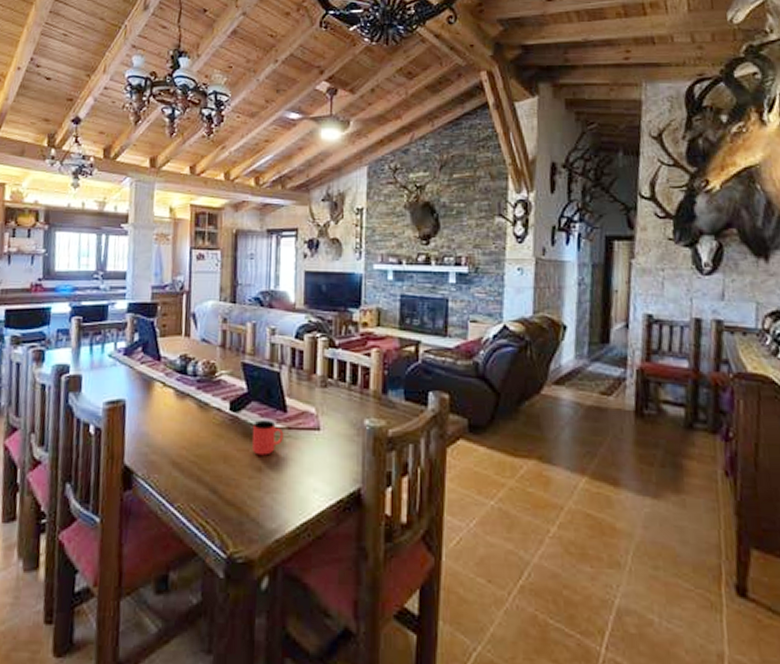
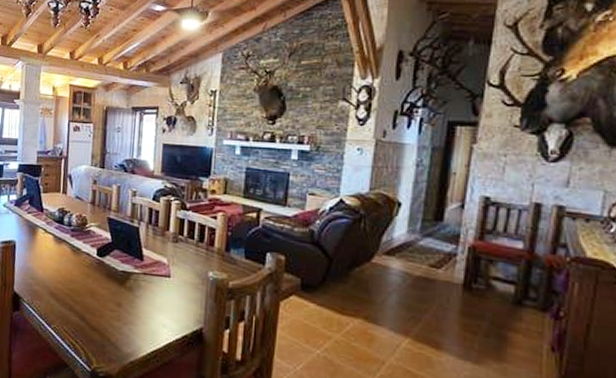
cup: present [252,420,284,456] -> none [114,265,140,294]

